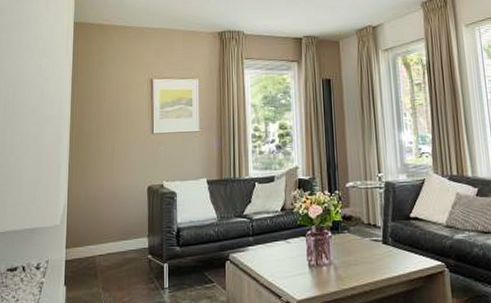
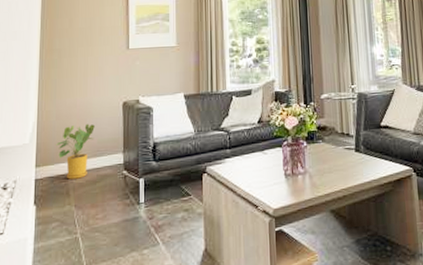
house plant: none [85,207,121,262] -> present [56,123,95,179]

